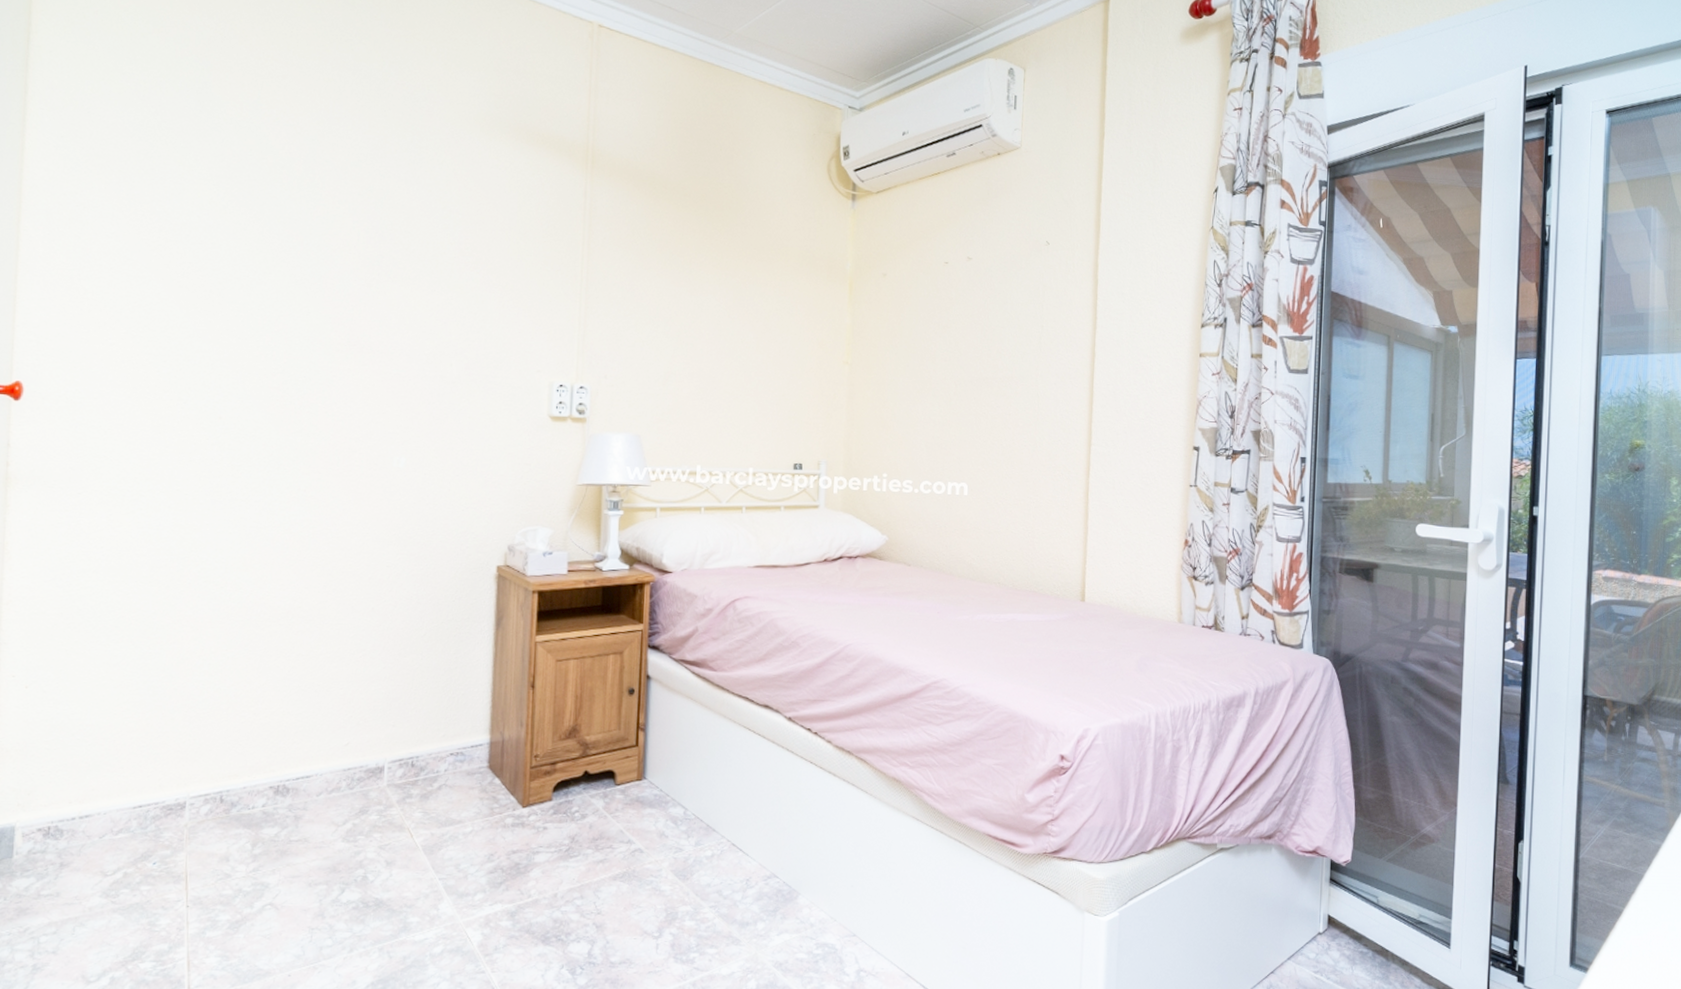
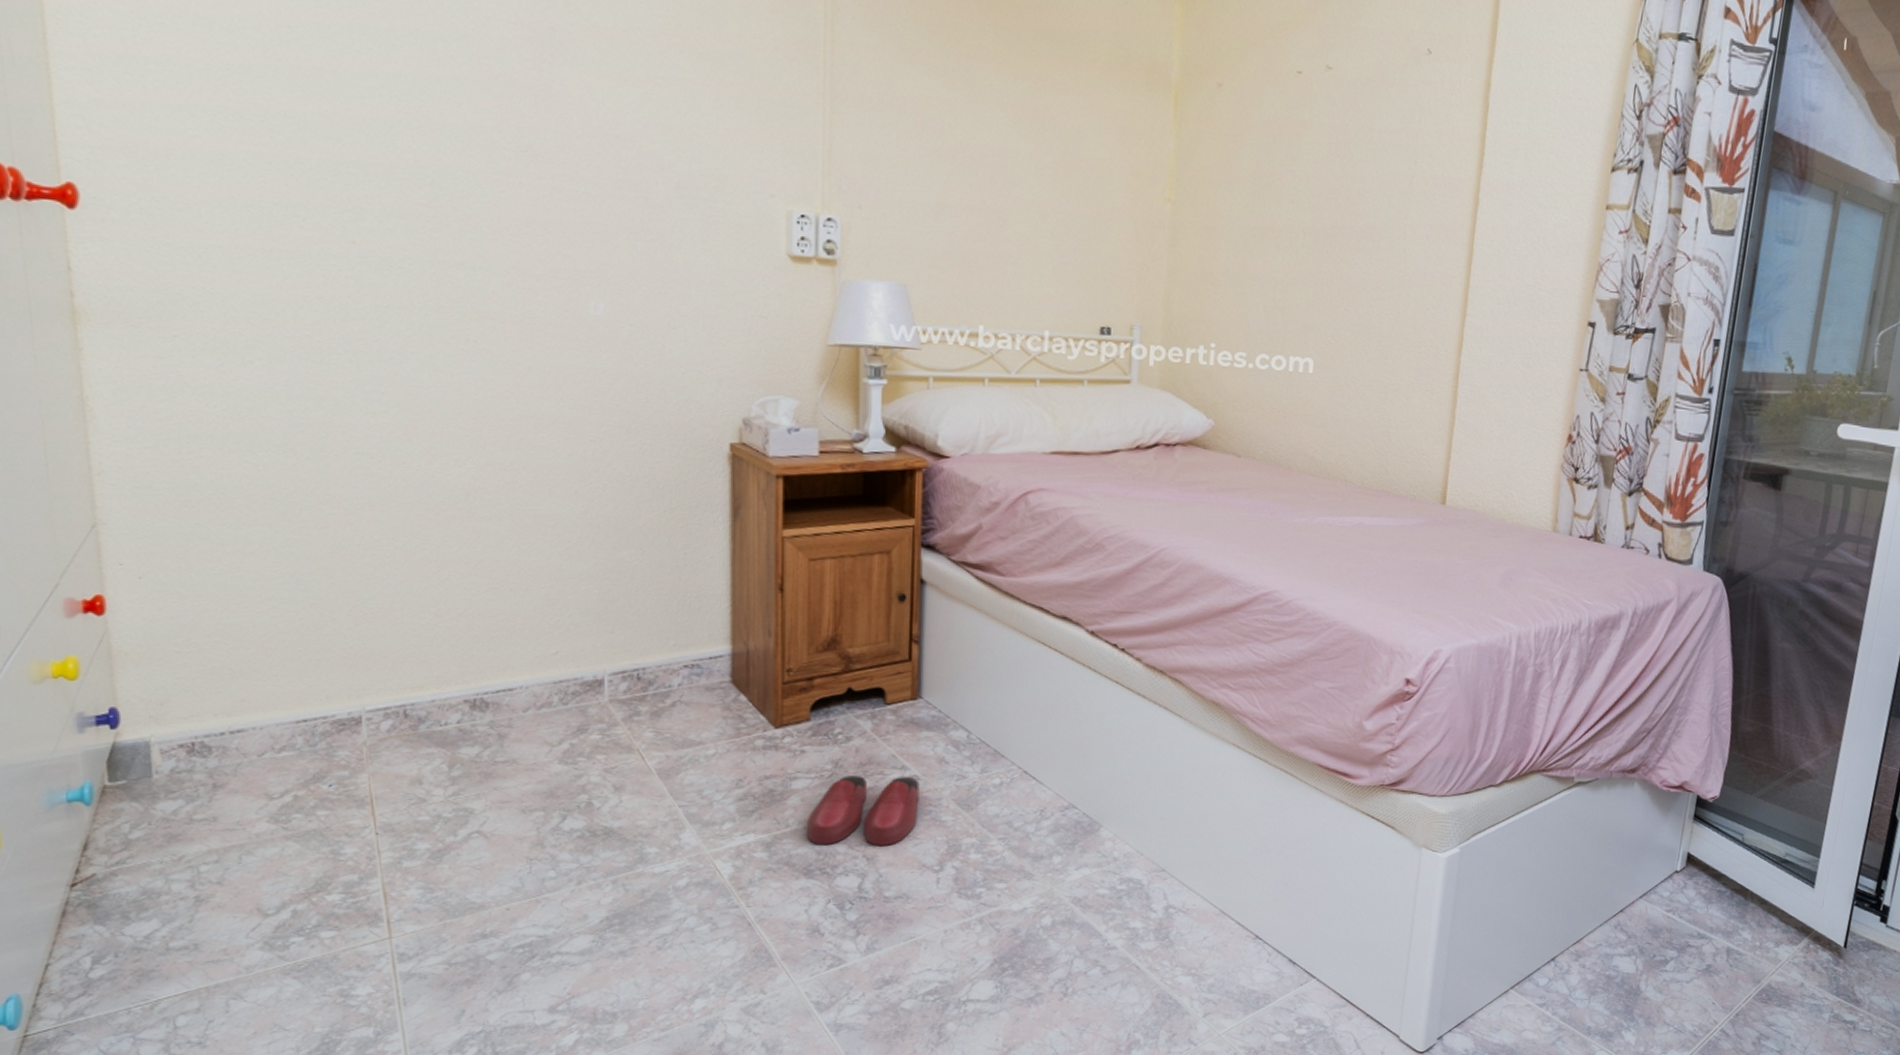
slippers: none [545,849,643,915] -> present [806,775,920,847]

